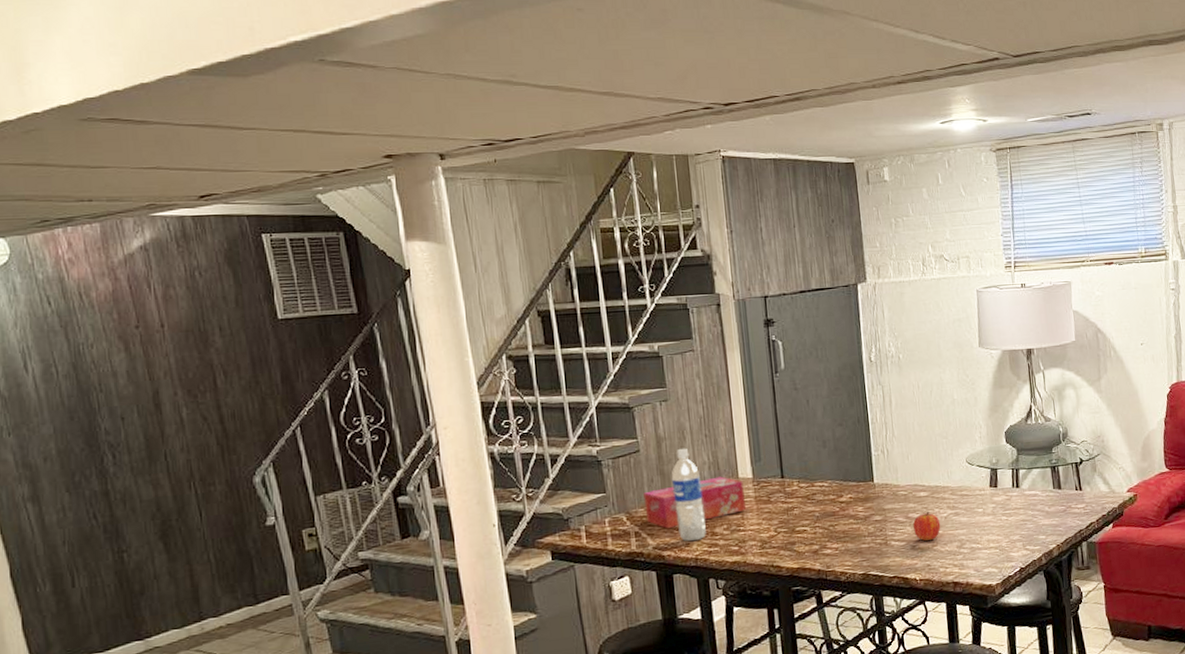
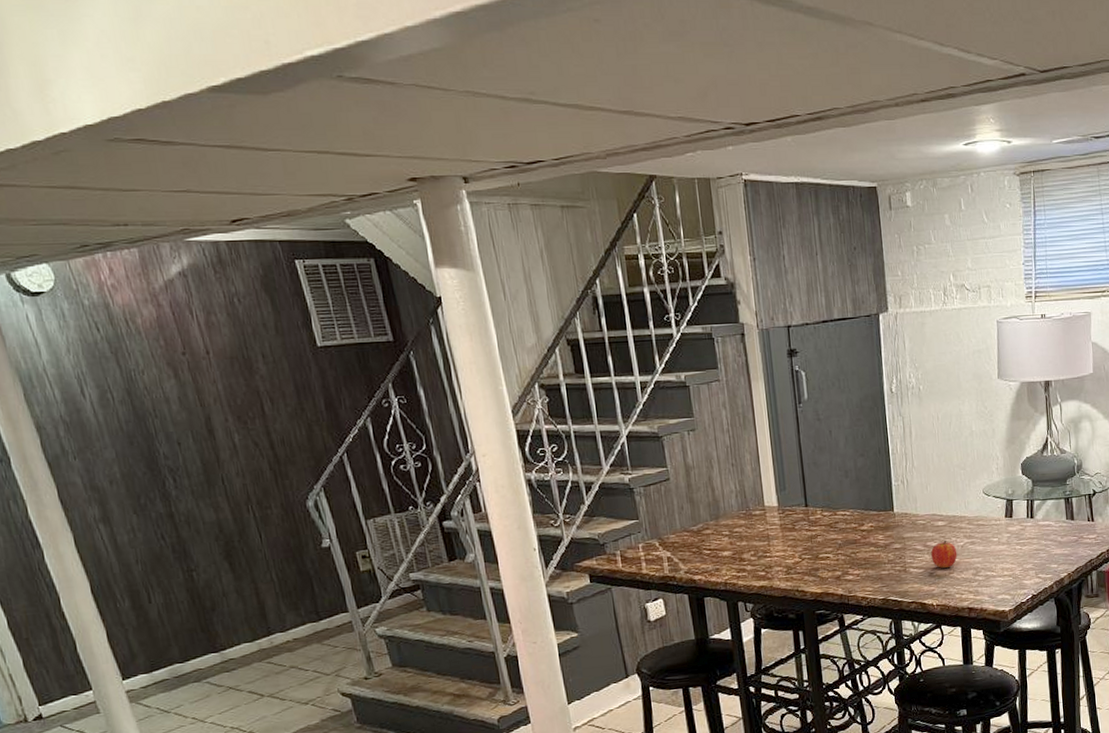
tissue box: present [643,476,746,528] -> none [674,504,772,554]
water bottle: present [671,448,706,542] -> none [700,476,735,567]

